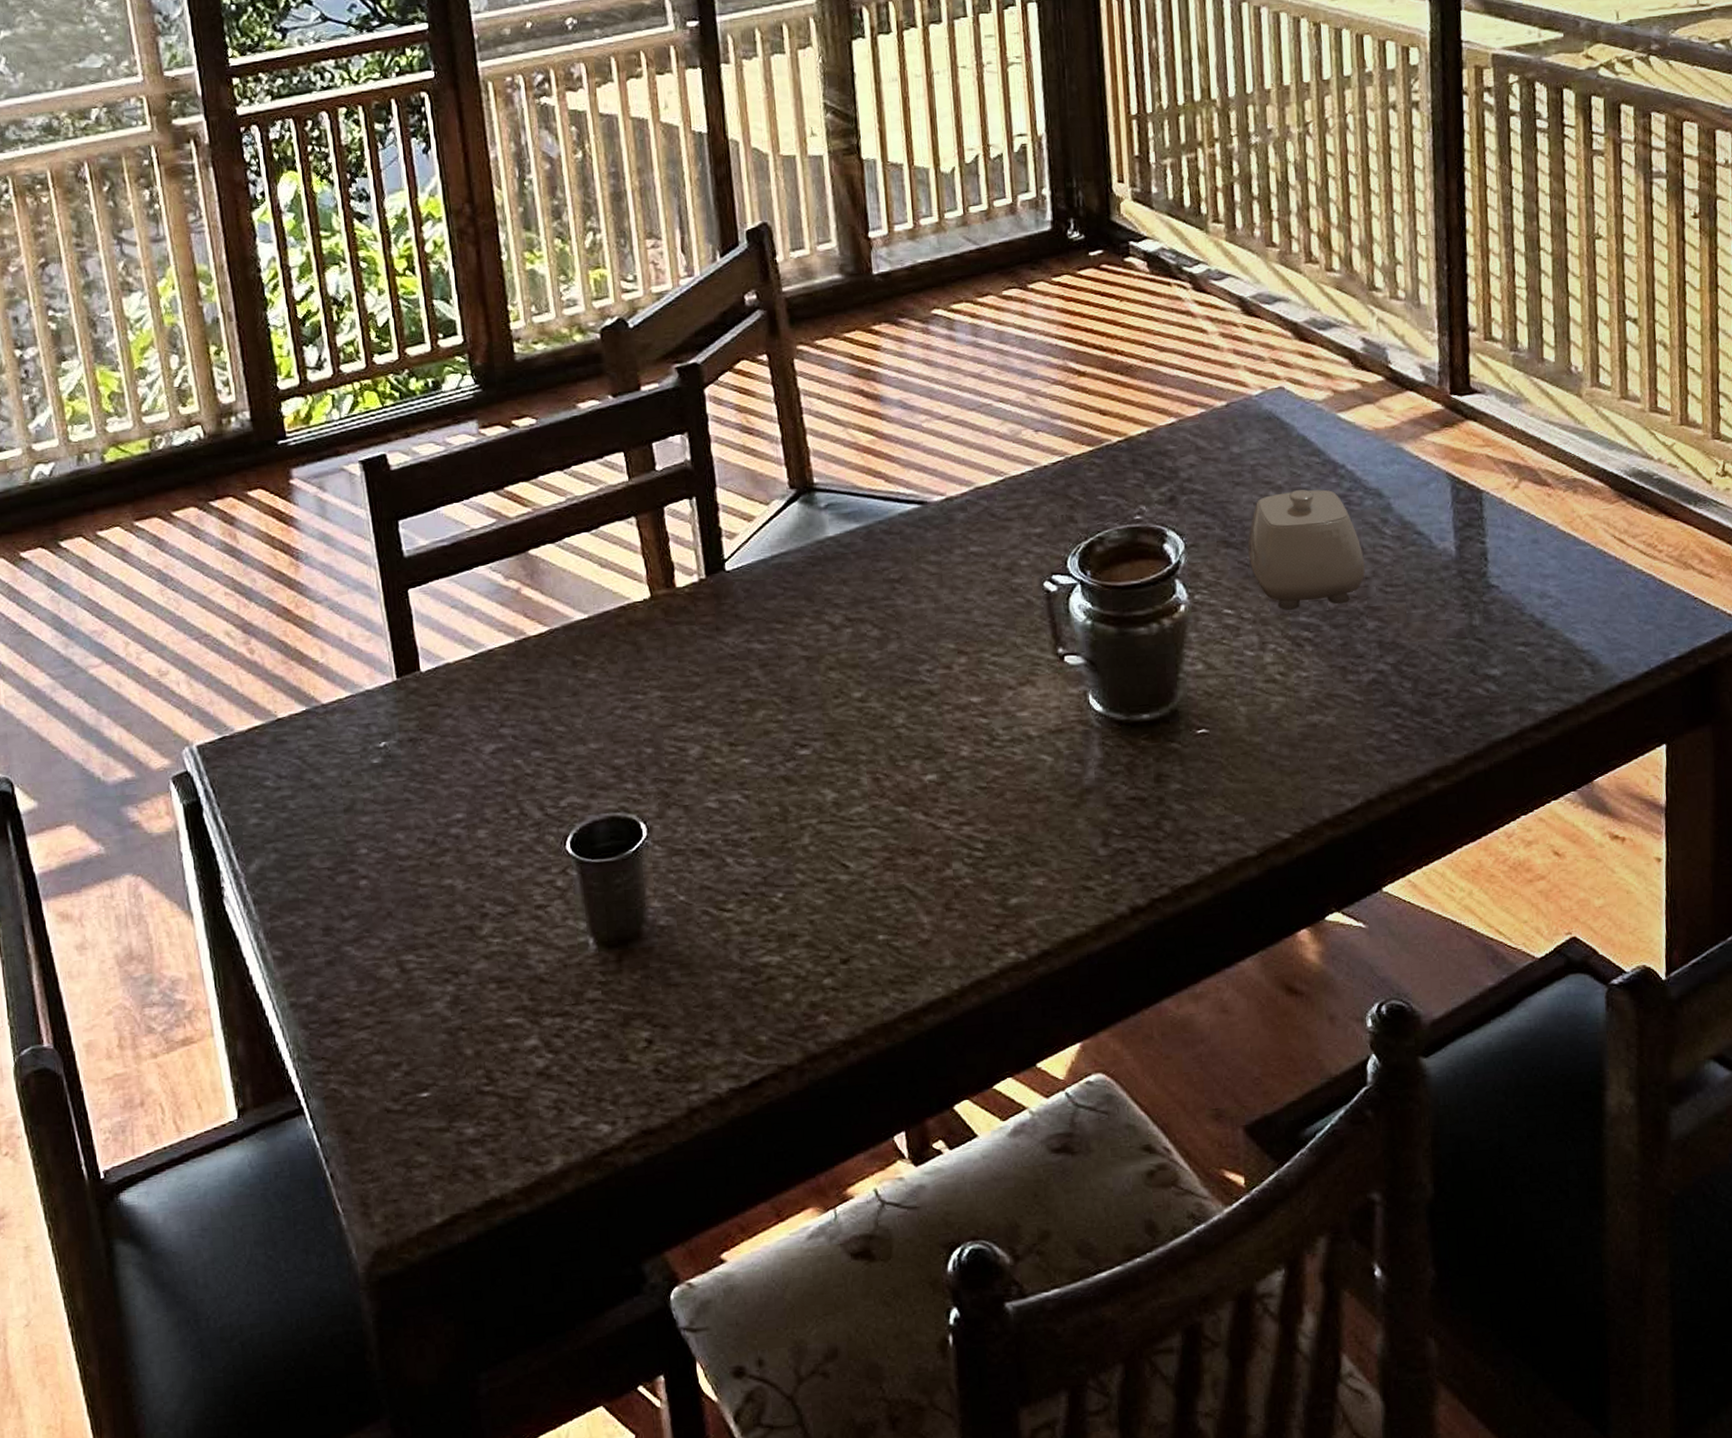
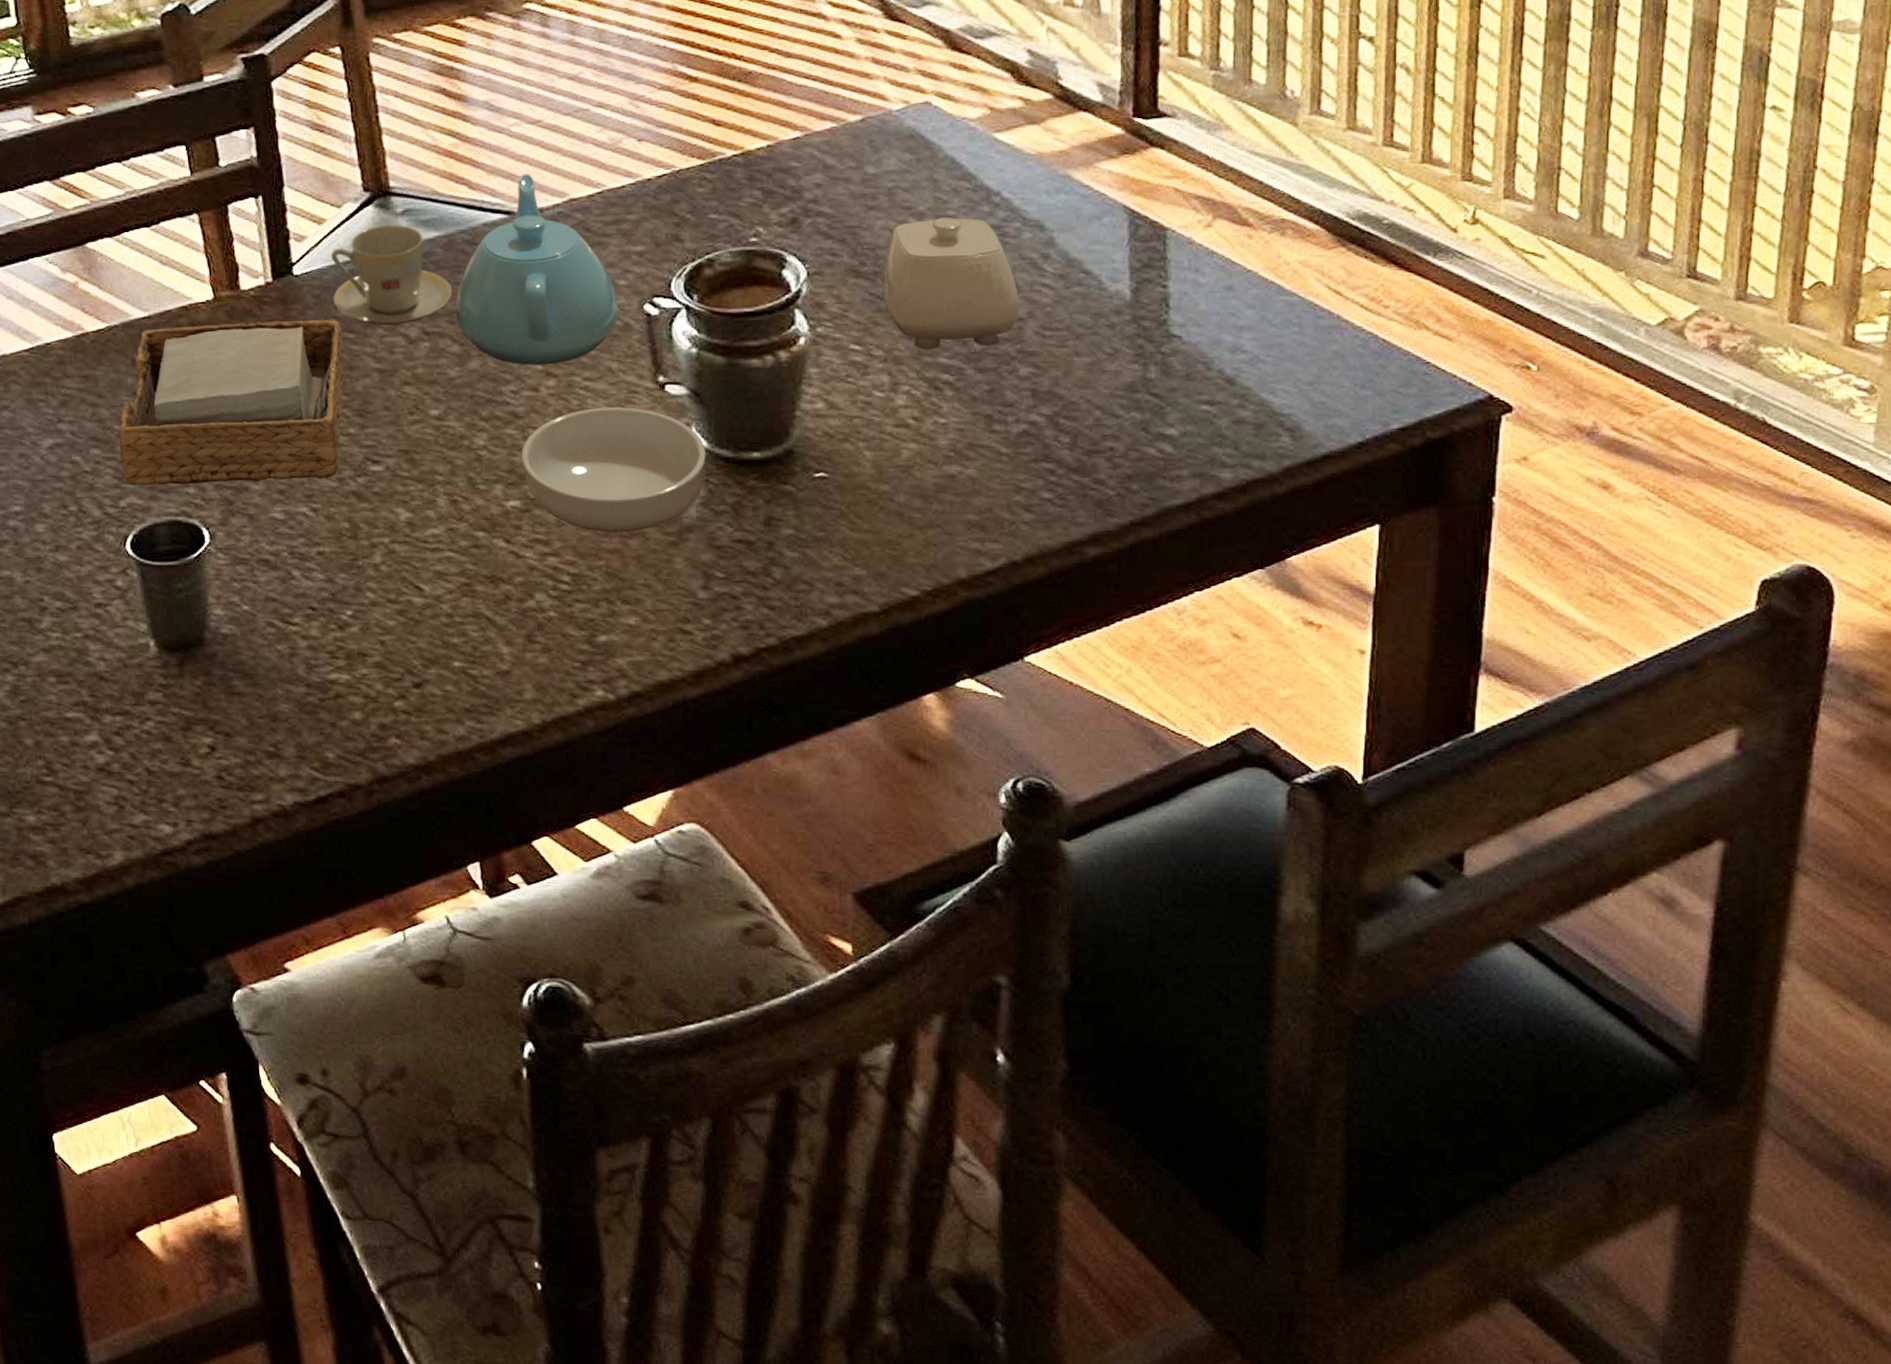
napkin holder: none [559,611,773,785] -> present [119,319,344,486]
teacup: none [760,518,873,615] -> present [331,225,453,325]
teapot: none [875,466,1023,645] -> present [455,174,620,365]
bowl: none [937,679,1102,799] -> present [521,406,706,533]

